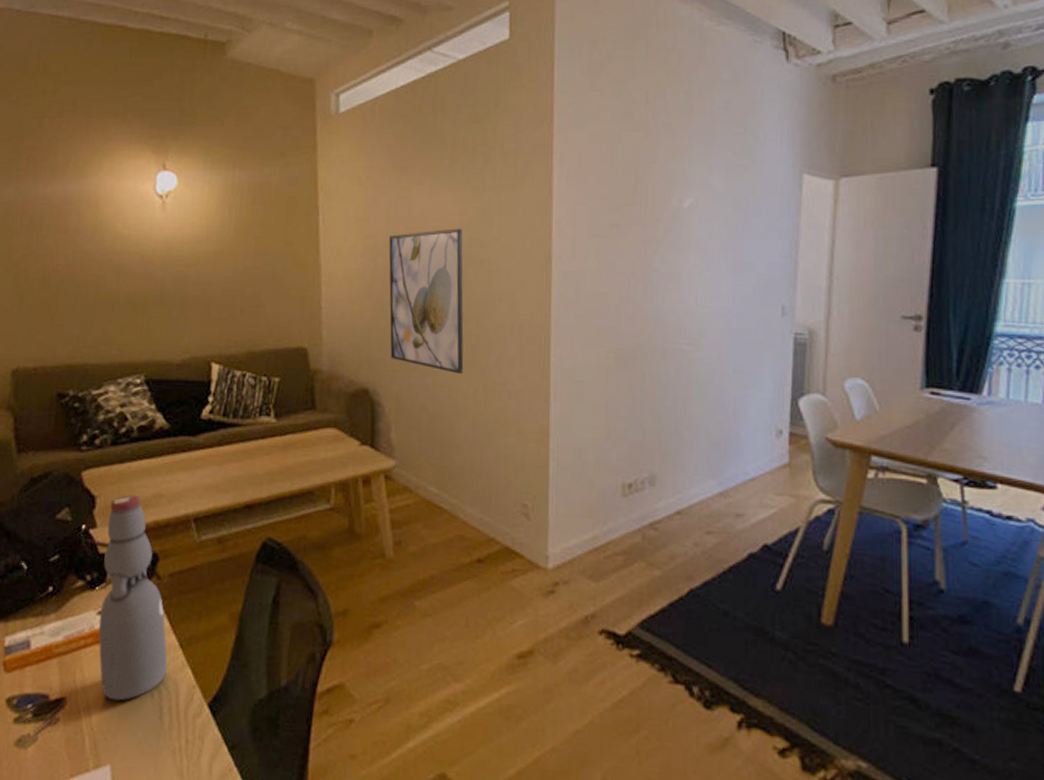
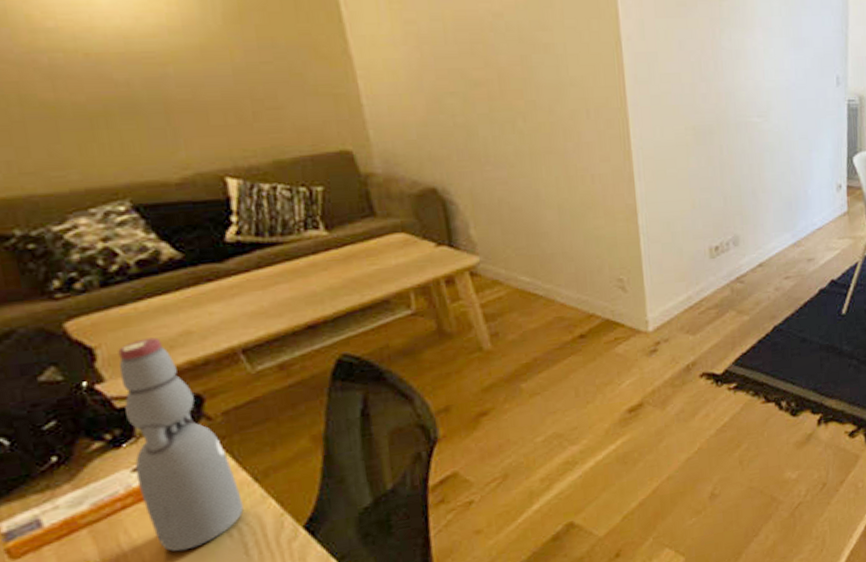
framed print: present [388,228,464,374] -> none [434,10,542,164]

